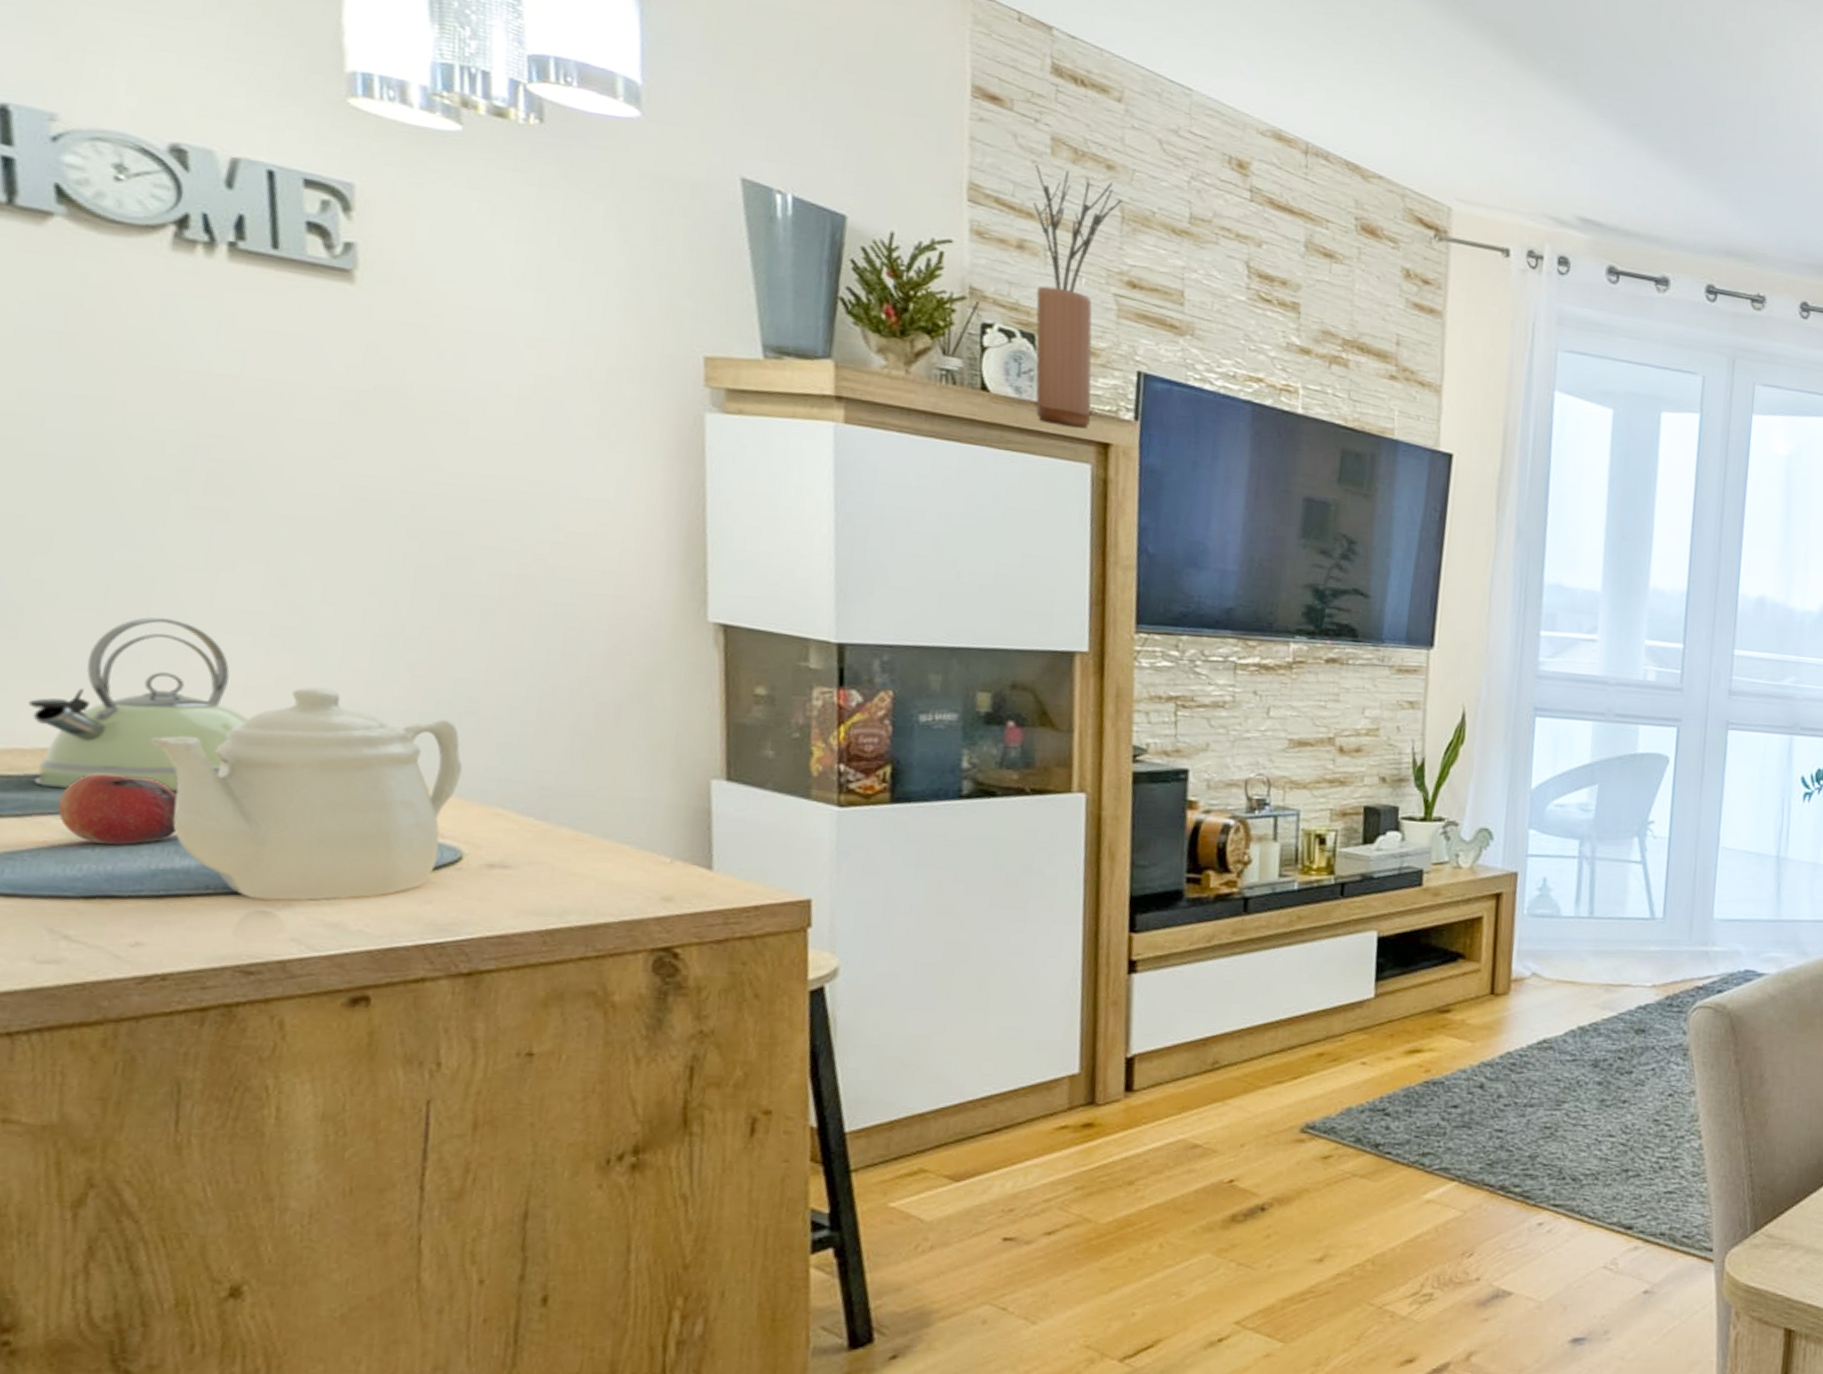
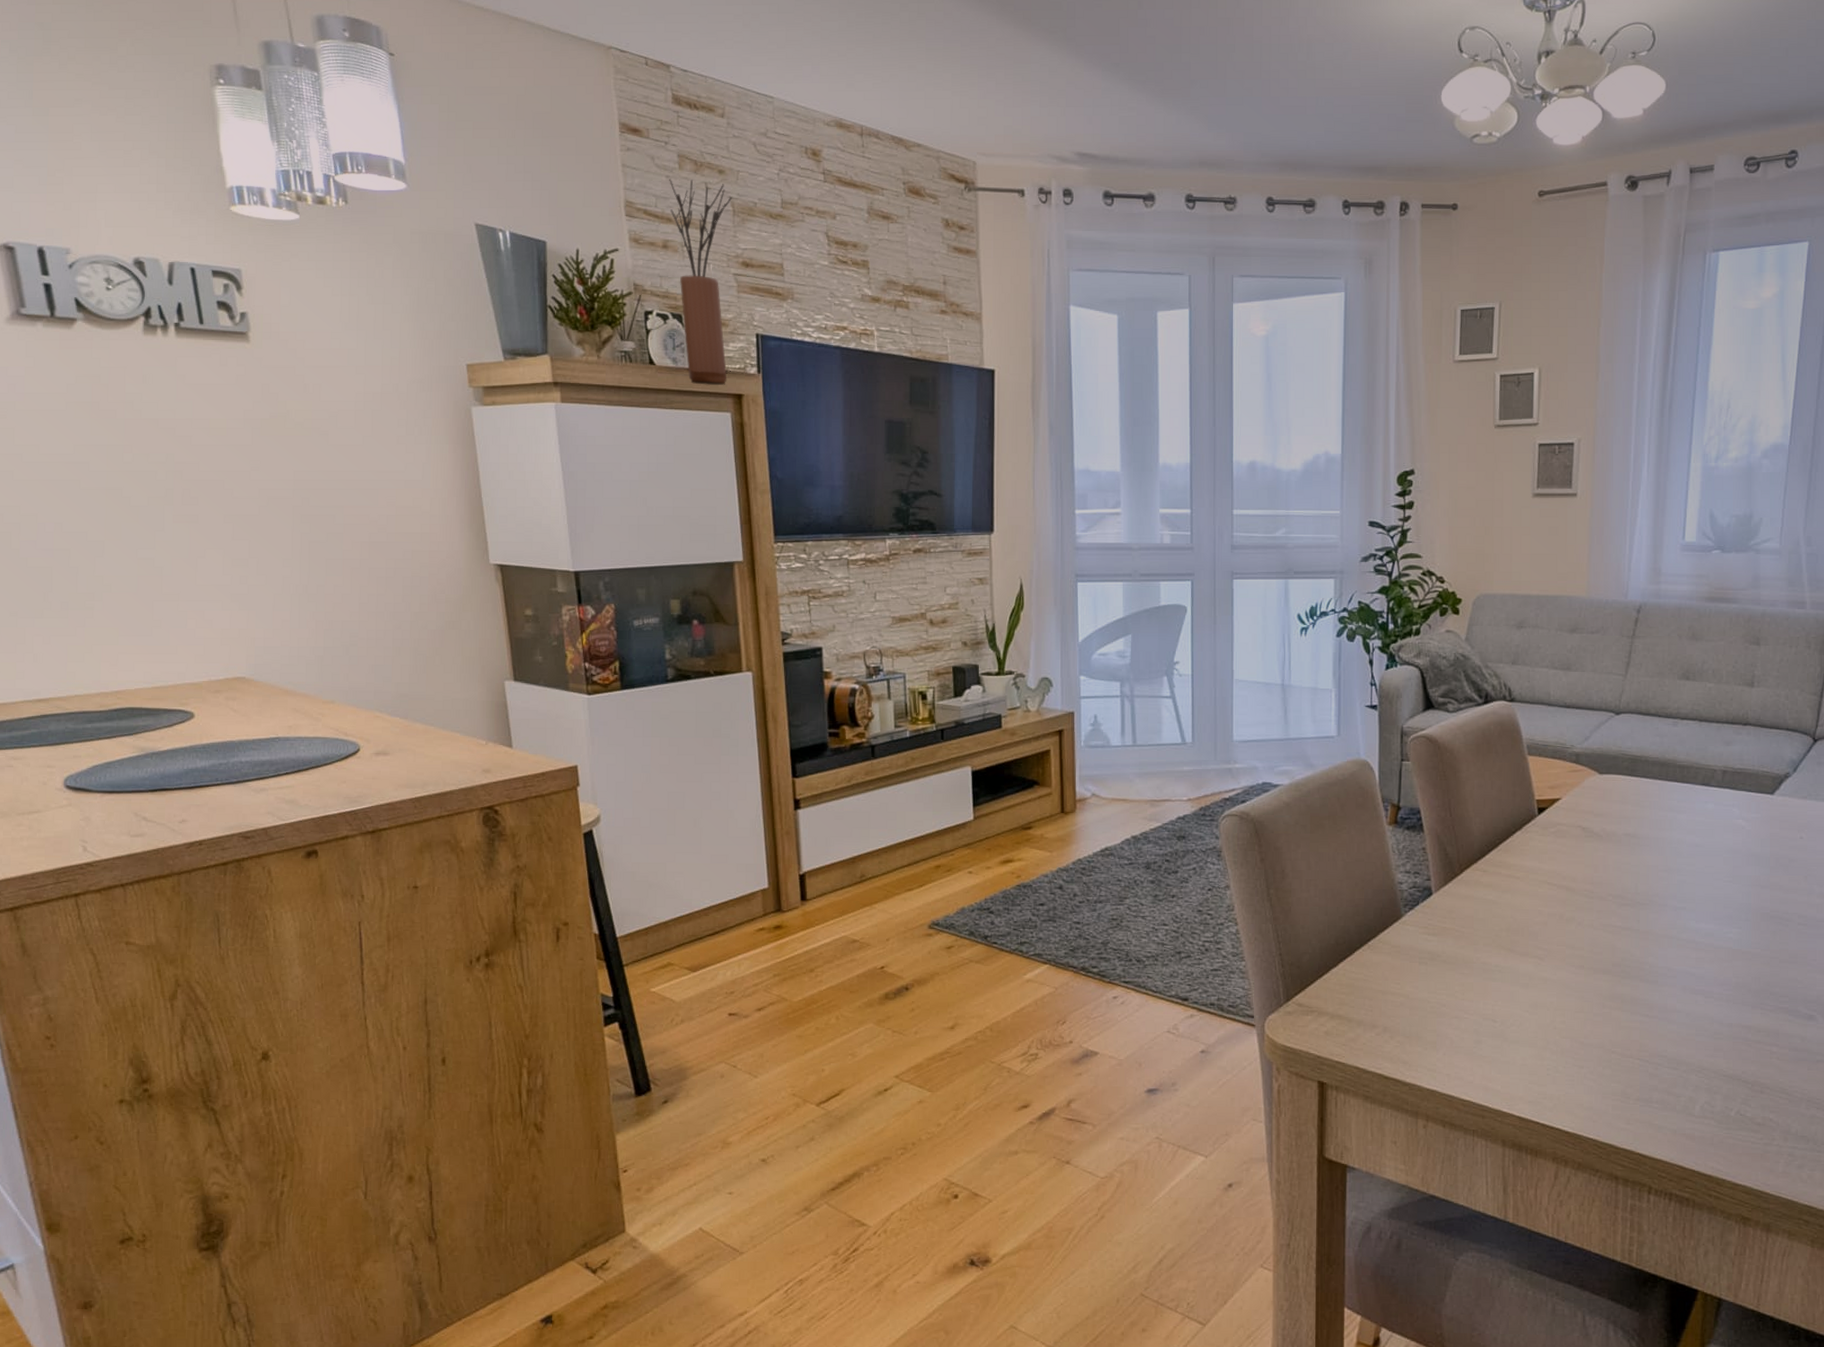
kettle: present [27,617,250,792] -> none [104,595,227,718]
fruit: present [57,773,178,845] -> none [129,706,195,753]
teapot: present [151,687,463,901] -> none [174,635,353,786]

